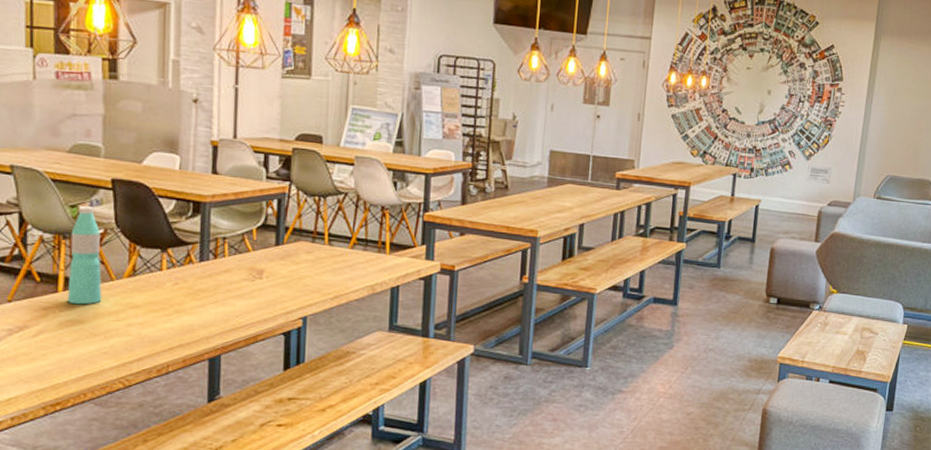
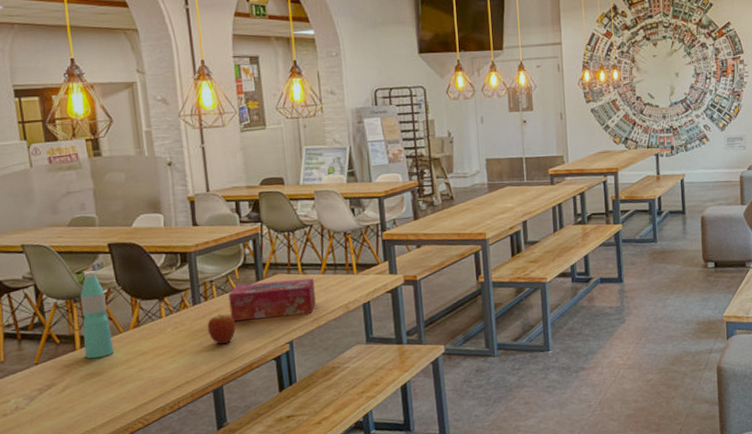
fruit: none [212,275,245,309] -> present [207,313,236,344]
tissue box: none [241,246,340,289] -> present [228,278,316,322]

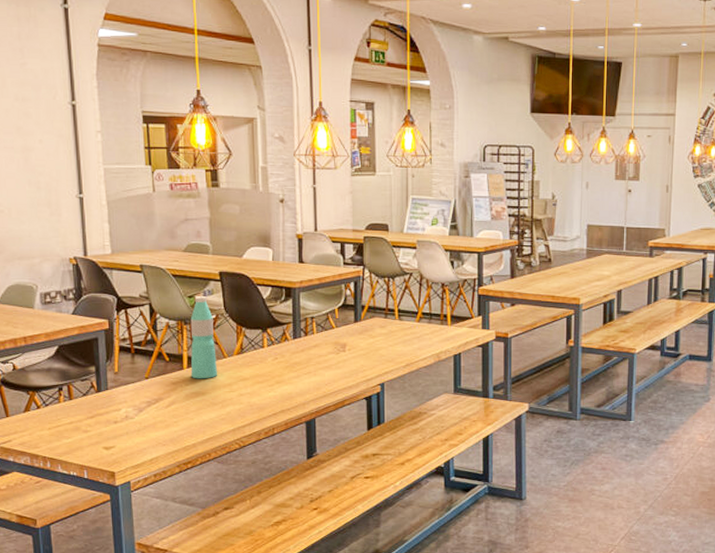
fruit: present [207,313,236,344] -> none [305,349,331,378]
tissue box: present [228,278,316,322] -> none [327,324,409,359]

